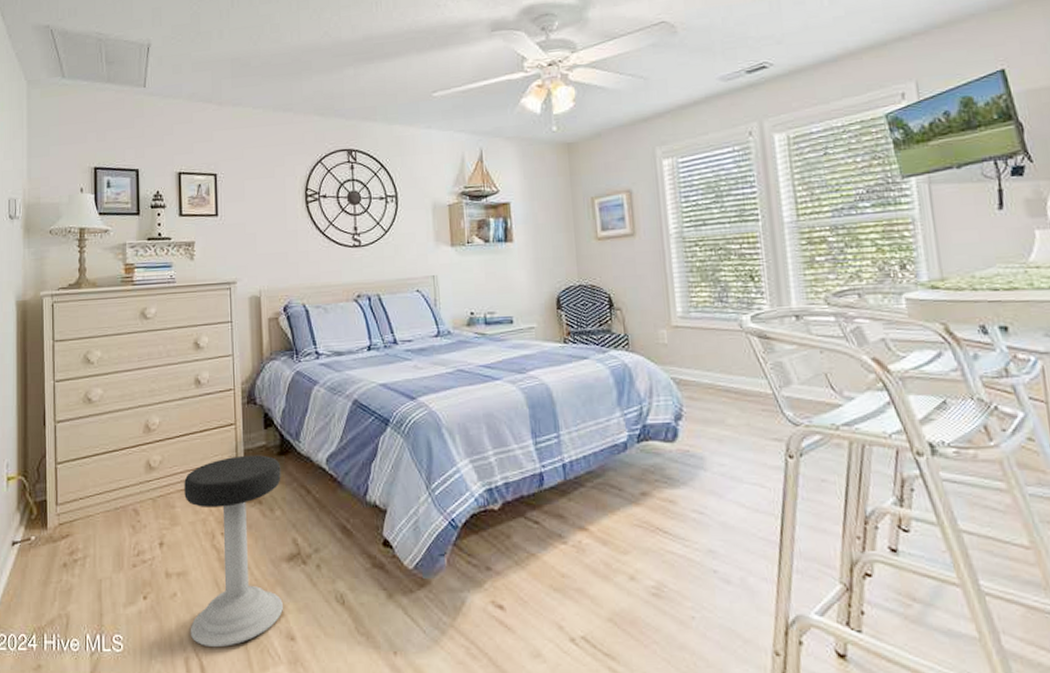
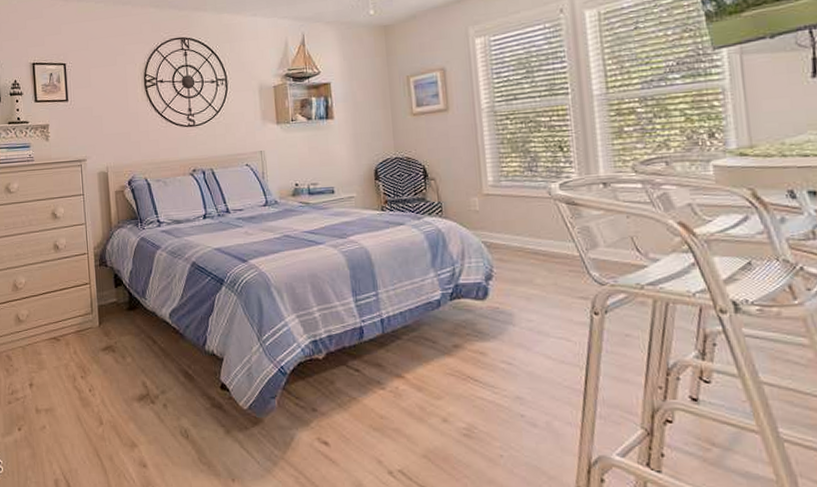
stool: present [184,455,283,648] -> none [48,310,136,472]

